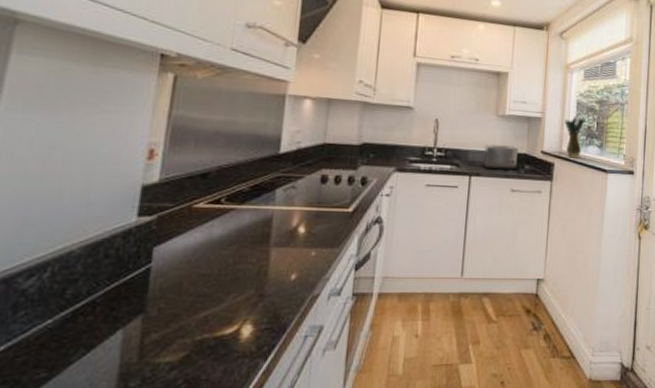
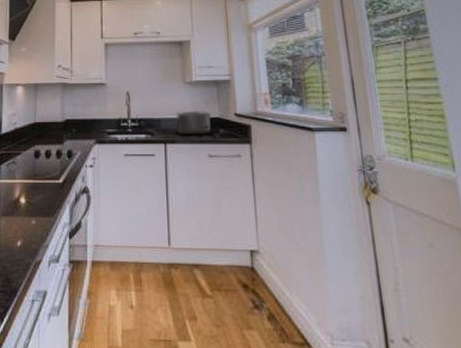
vase: present [564,115,586,159] -> none [255,74,280,118]

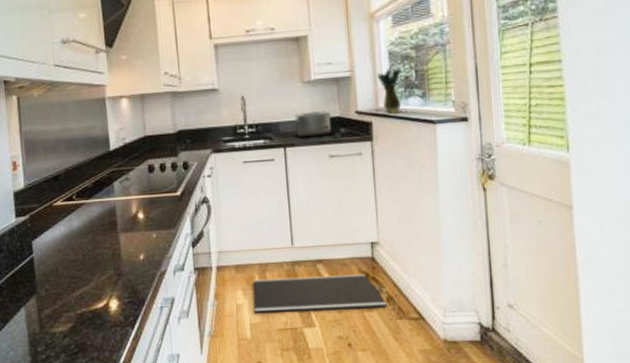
door mat: none [126,279,269,327] -> present [253,273,388,313]
vase: none [255,74,280,118] -> present [377,67,402,114]

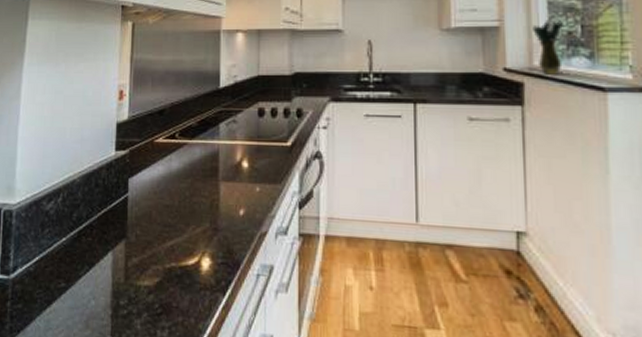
door mat: present [253,273,388,313] -> none [365,257,536,319]
toaster: present [295,111,332,138] -> none [429,64,473,95]

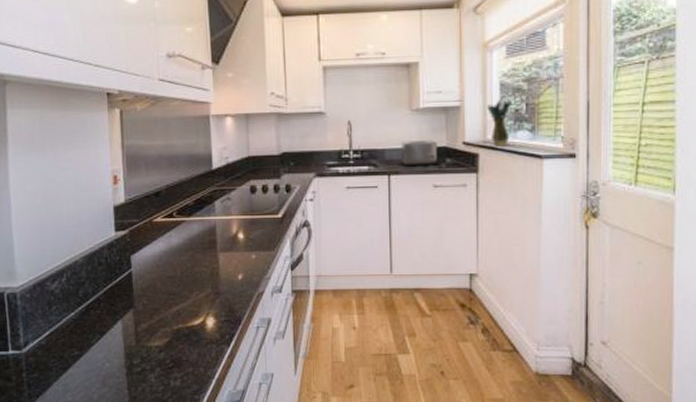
toaster: none [429,64,473,95] -> present [401,140,437,167]

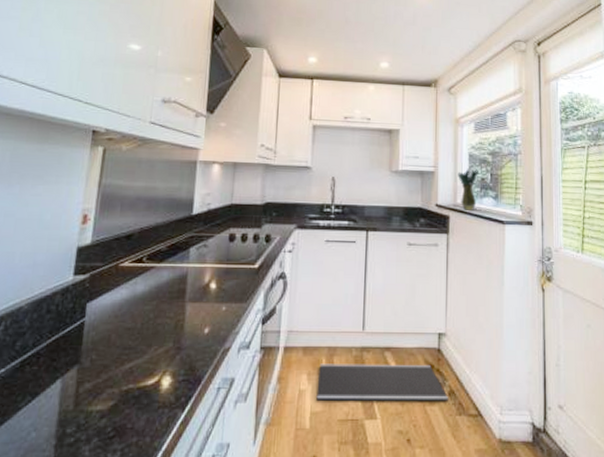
door mat: none [349,304,483,339] -> present [316,363,449,402]
toaster: present [401,140,437,167] -> none [379,199,413,225]

